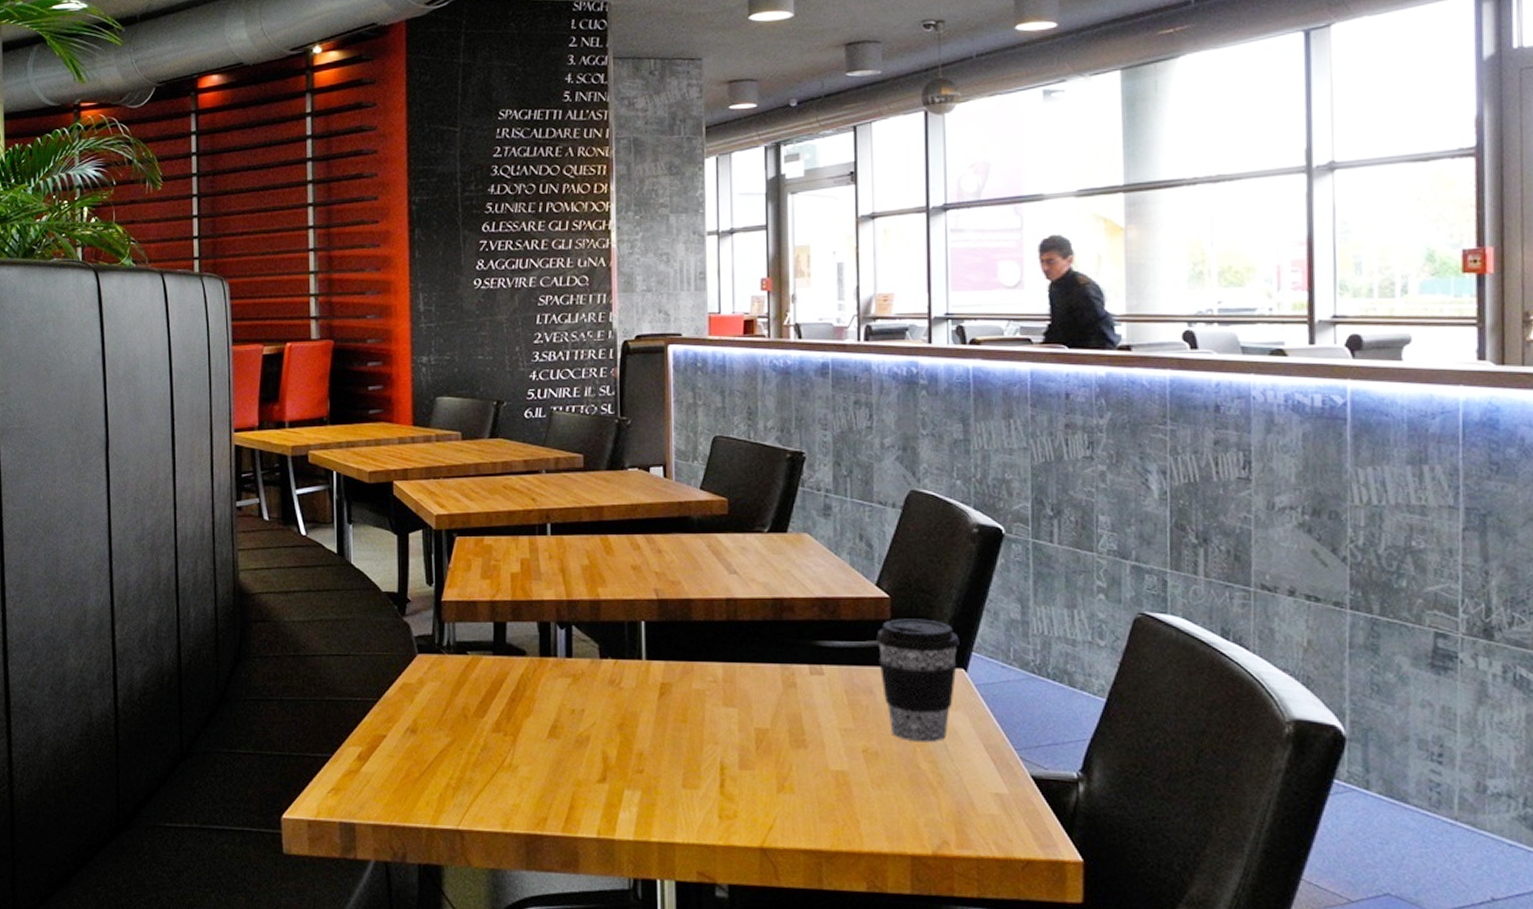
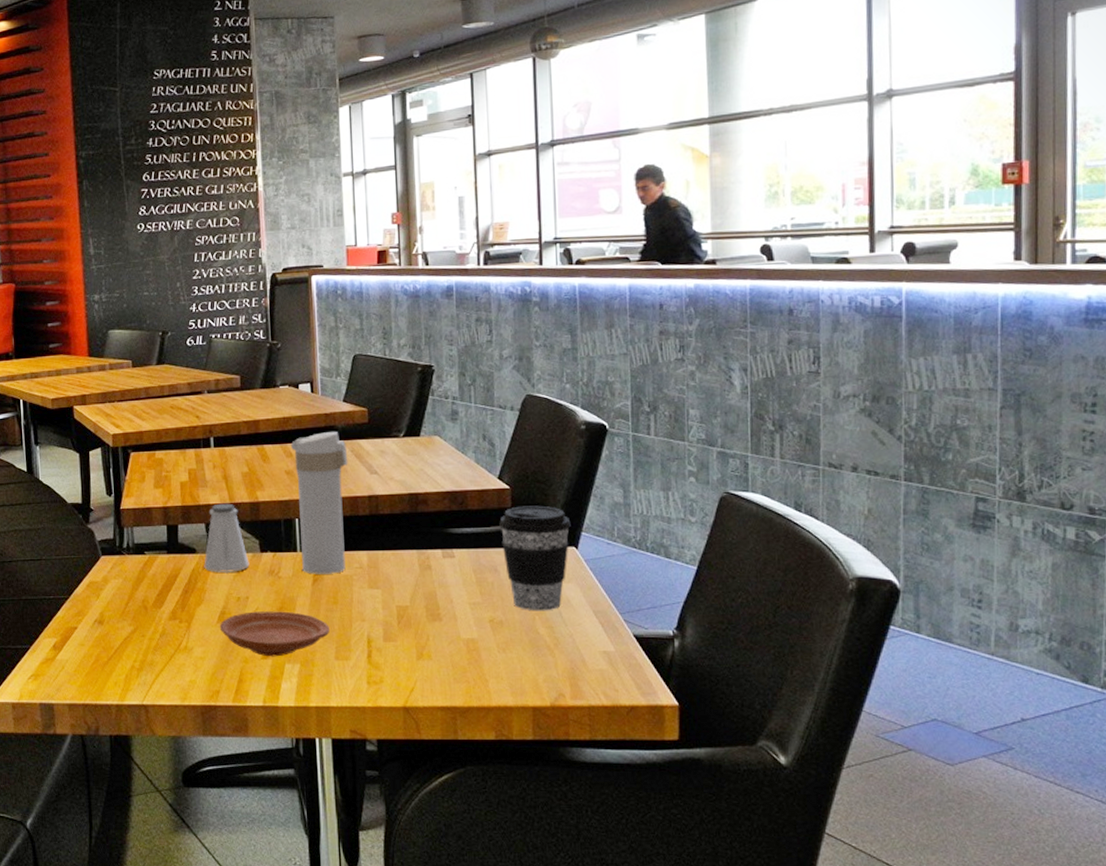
saltshaker: none [534,600,587,681] -> present [204,503,250,574]
plate: none [549,727,677,781] -> present [219,611,330,657]
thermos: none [638,523,704,687] -> present [290,432,348,574]

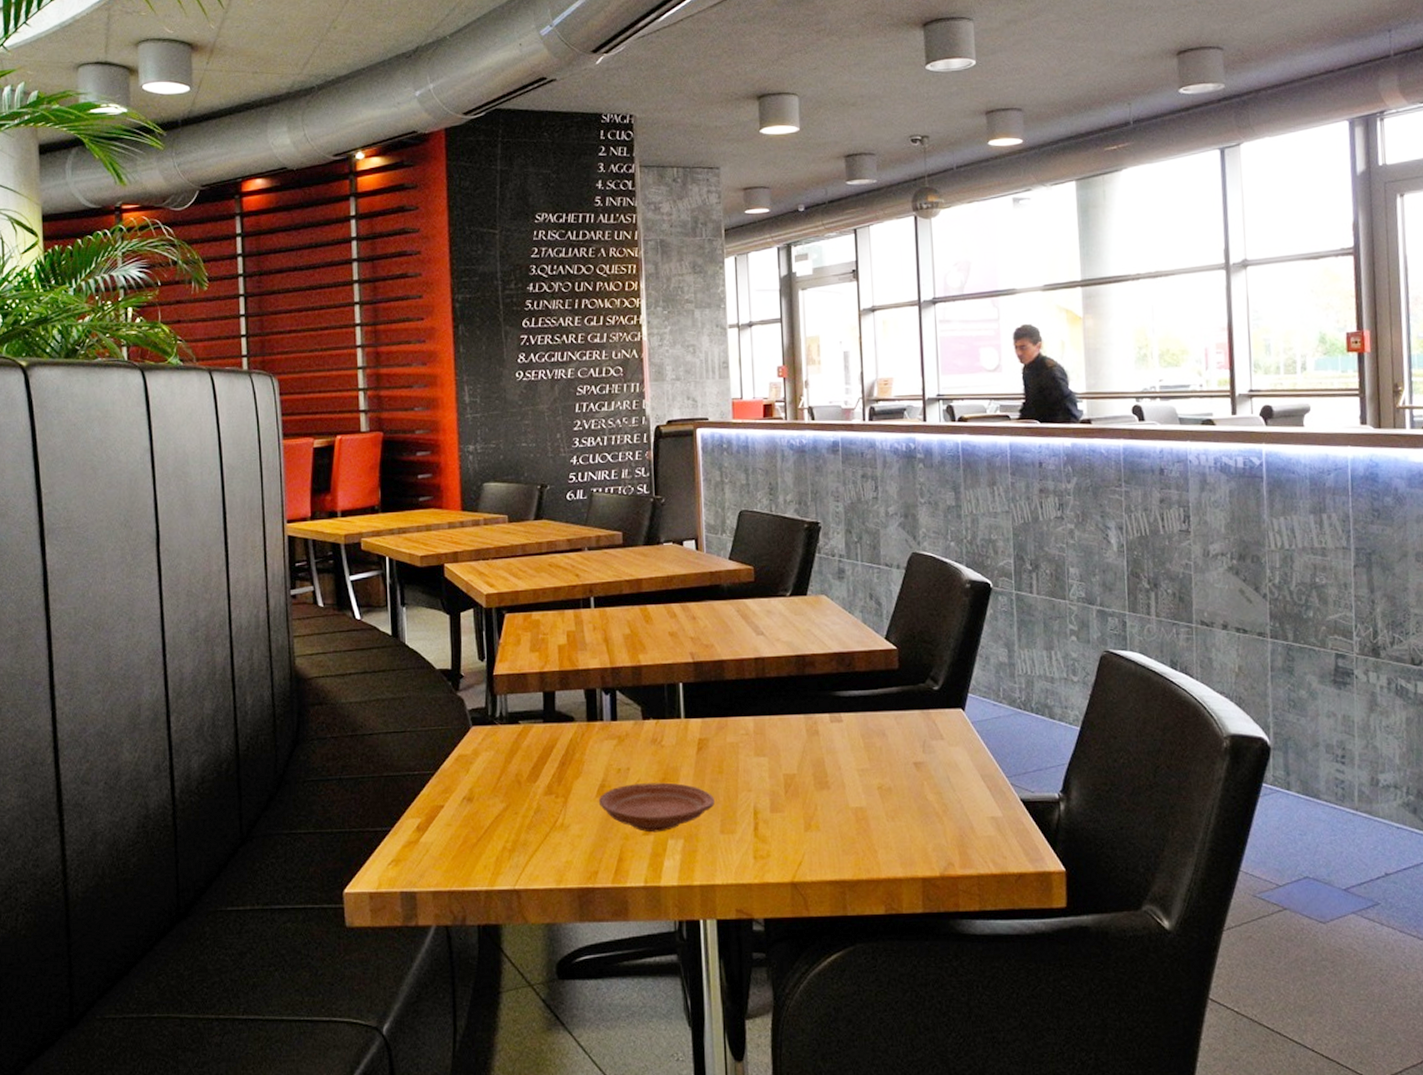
saltshaker: present [204,503,250,574] -> none [582,667,631,743]
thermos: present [290,432,348,574] -> none [674,591,734,742]
coffee cup: present [499,505,571,611] -> none [887,666,958,777]

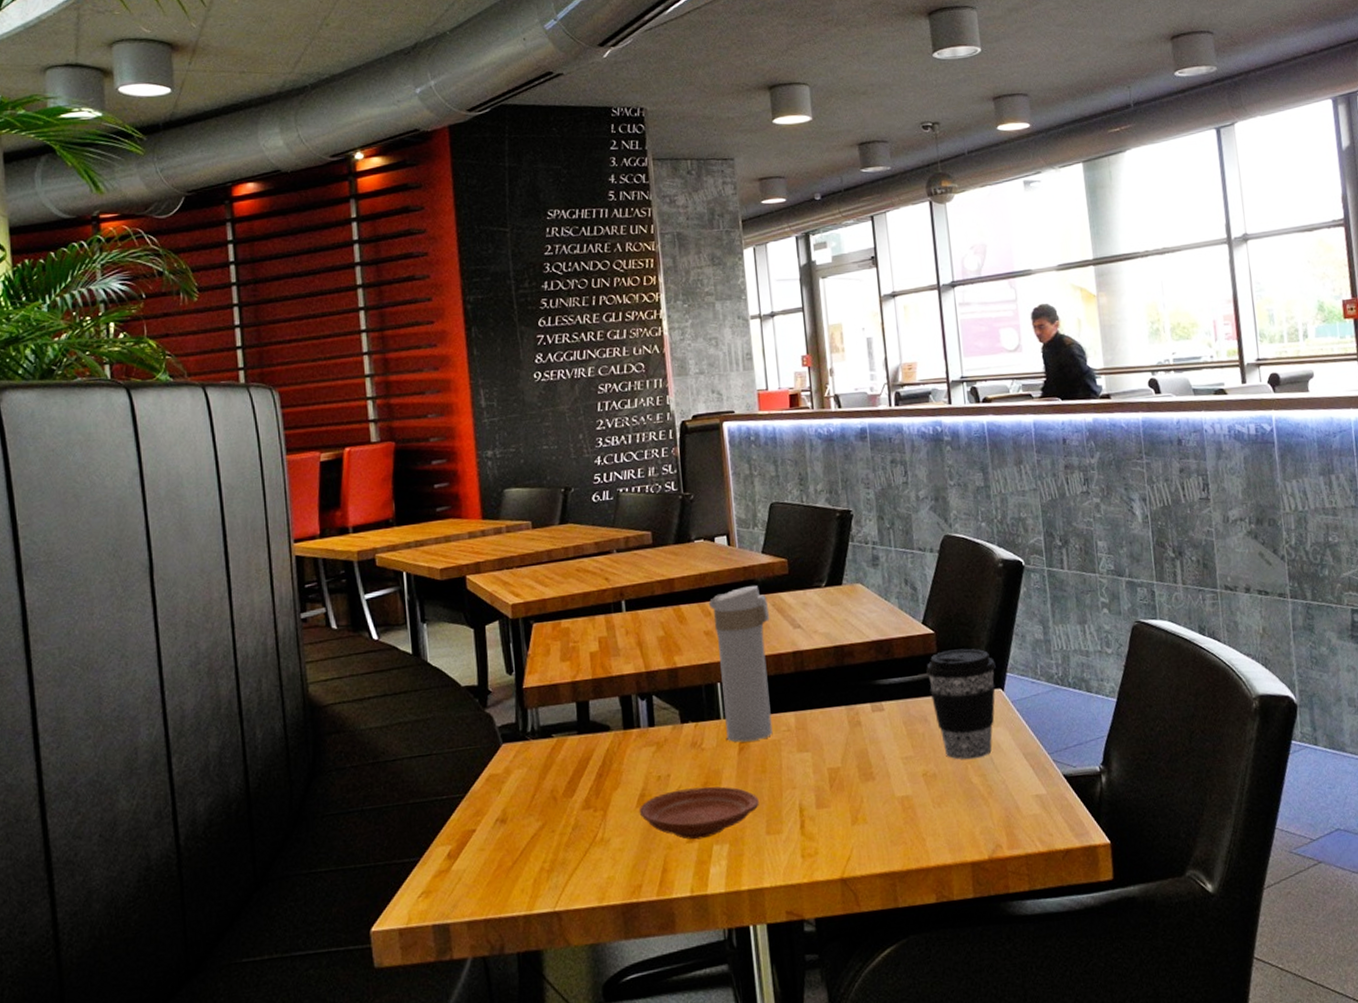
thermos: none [674,591,734,742] -> present [708,586,773,743]
coffee cup: none [887,666,958,777] -> present [926,648,996,760]

